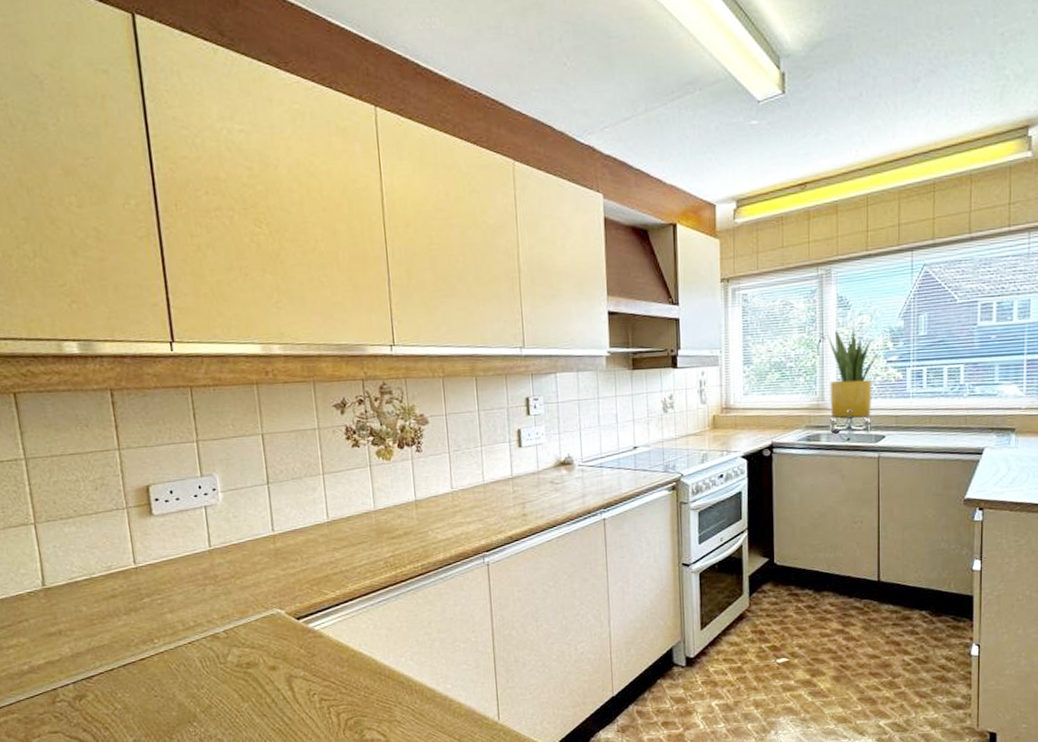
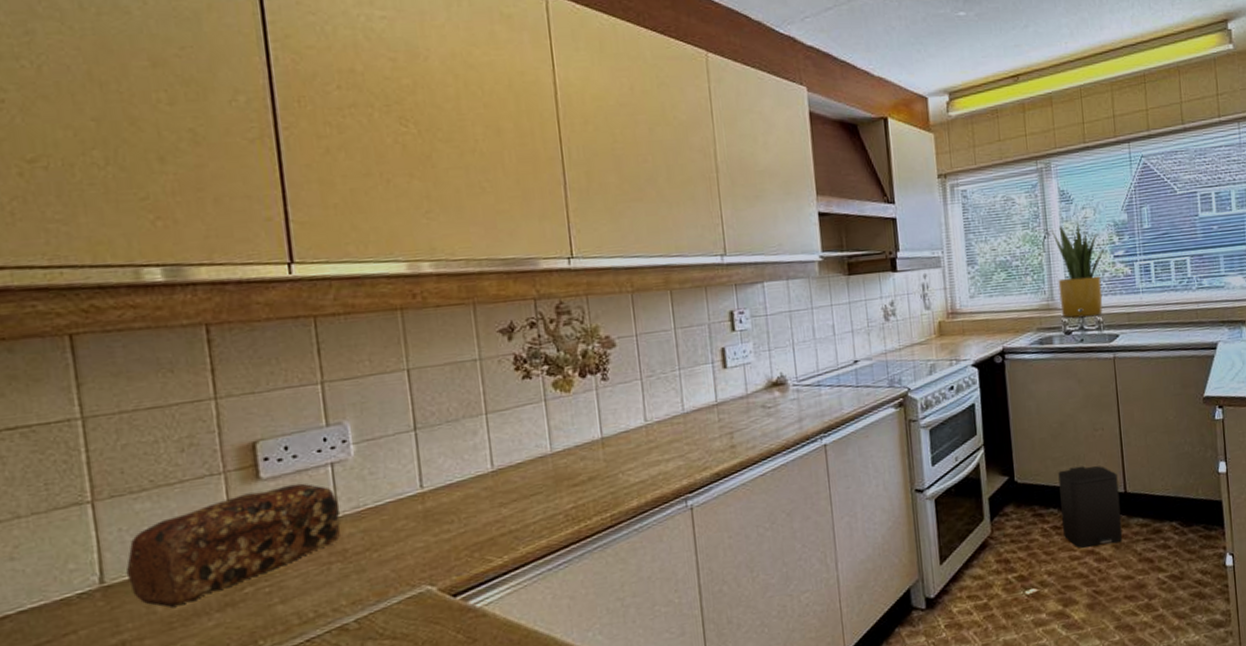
bread loaf: none [59,520,213,608] -> present [125,483,341,607]
pedal bin: none [815,554,873,627] -> present [1058,465,1123,548]

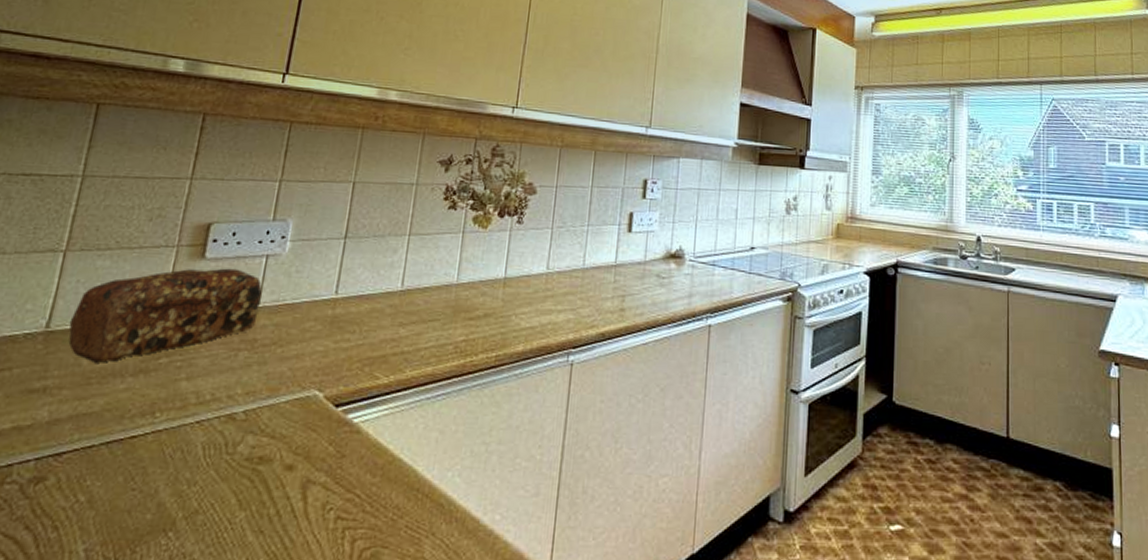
planter: present [1050,221,1106,318] -> none [957,150,1010,246]
pedal bin: present [1058,465,1123,548] -> none [936,398,1001,493]

